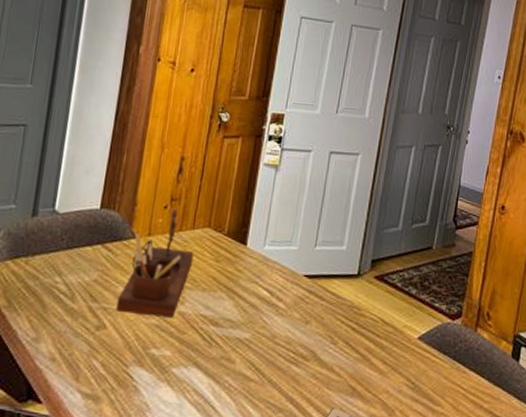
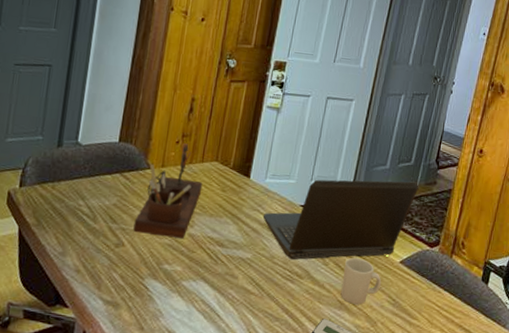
laptop computer: none [261,244,436,340] -> present [262,179,419,260]
mug: none [352,334,399,390] -> present [340,257,382,305]

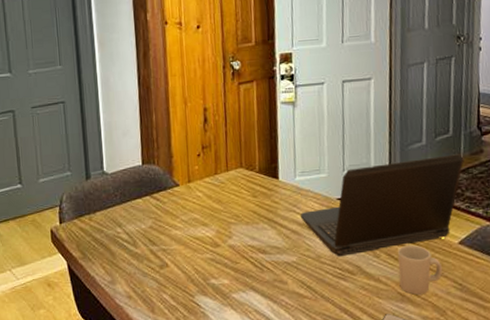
desk organizer: present [133,142,203,238] -> none [173,154,233,252]

